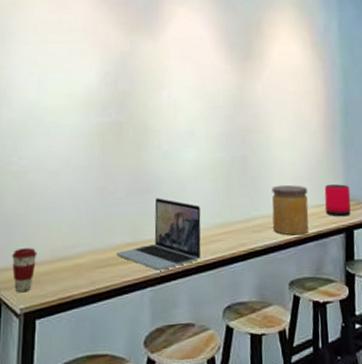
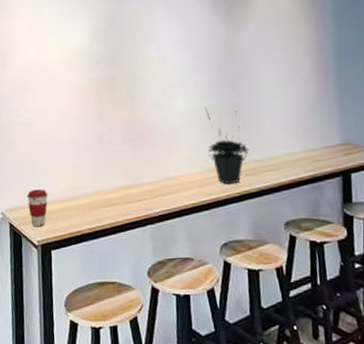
laptop: present [116,198,201,271] -> none [117,144,197,210]
potted plant: none [214,158,258,242] -> present [204,106,250,185]
jar: present [272,184,309,236] -> none [263,130,304,179]
speaker: present [324,184,351,217] -> none [318,128,348,161]

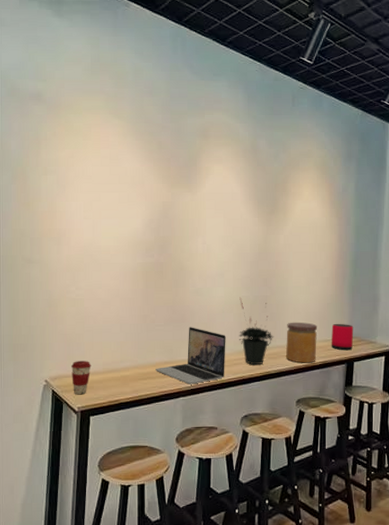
laptop: none [117,144,197,210] -> present [156,327,226,385]
jar: none [263,130,304,179] -> present [285,322,318,363]
speaker: none [318,128,348,161] -> present [331,323,354,351]

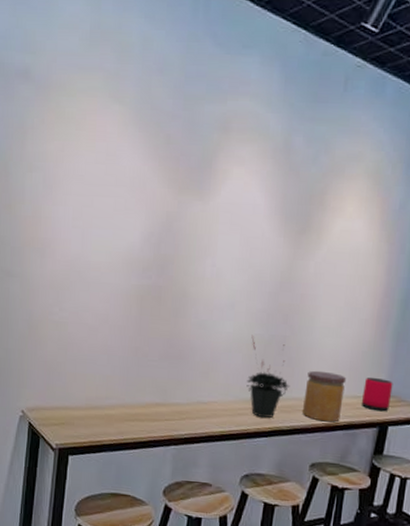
coffee cup: present [71,361,91,395] -> none [50,392,73,431]
laptop: present [156,327,226,385] -> none [145,365,231,433]

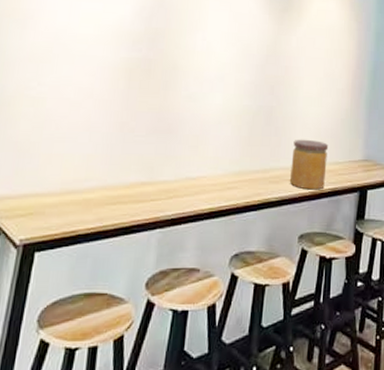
potted plant: present [246,334,290,418] -> none [235,106,278,191]
speaker: present [361,377,393,412] -> none [342,143,369,176]

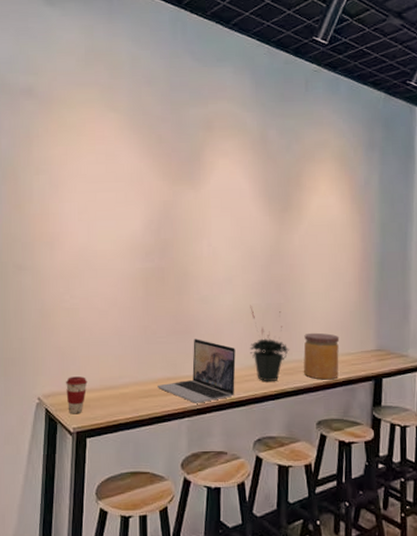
coffee cup: none [16,177,46,223] -> present [66,376,88,414]
laptop: none [129,139,220,213] -> present [158,339,236,404]
potted plant: none [235,106,278,191] -> present [250,305,290,382]

